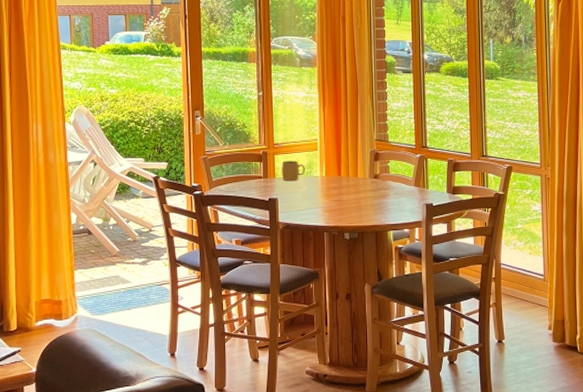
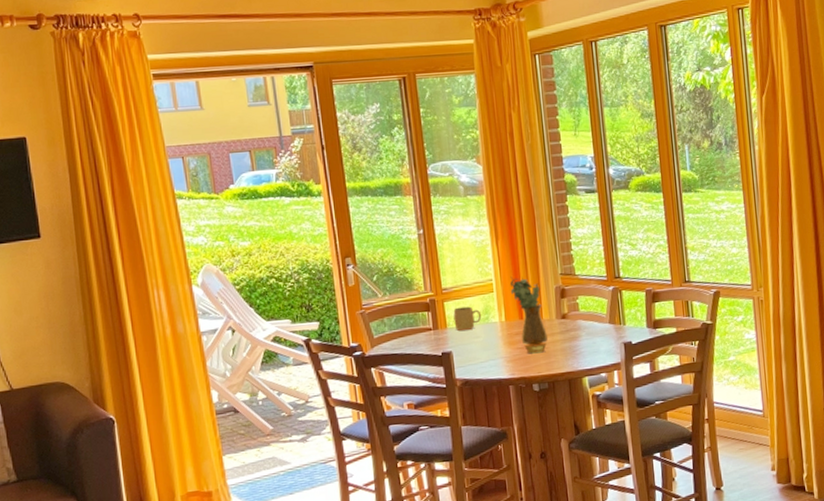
vase: none [332,138,360,207] -> present [509,277,548,354]

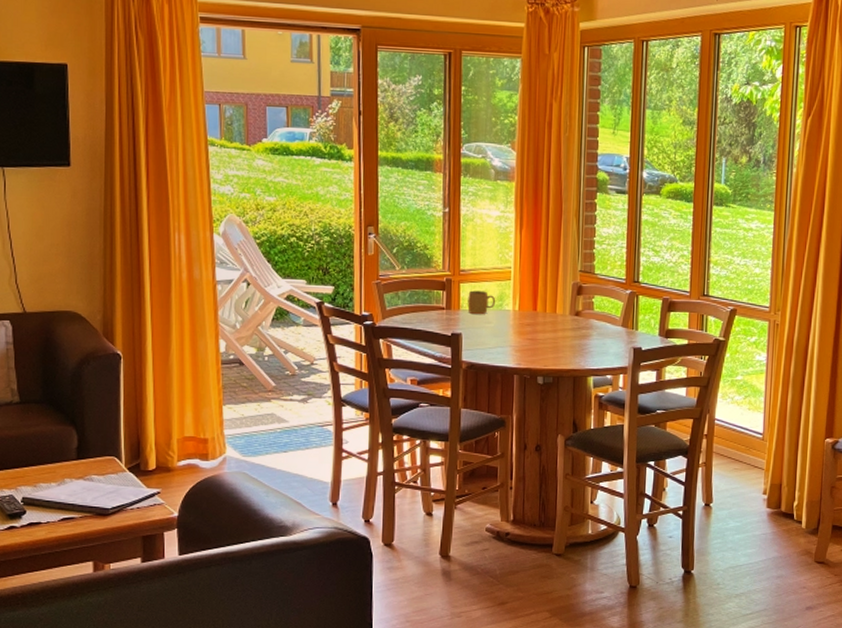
vase: present [509,277,548,354] -> none [527,267,558,347]

